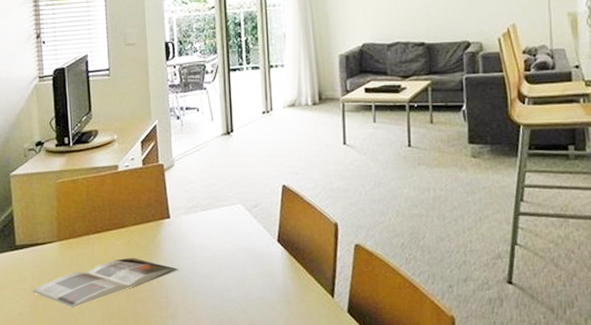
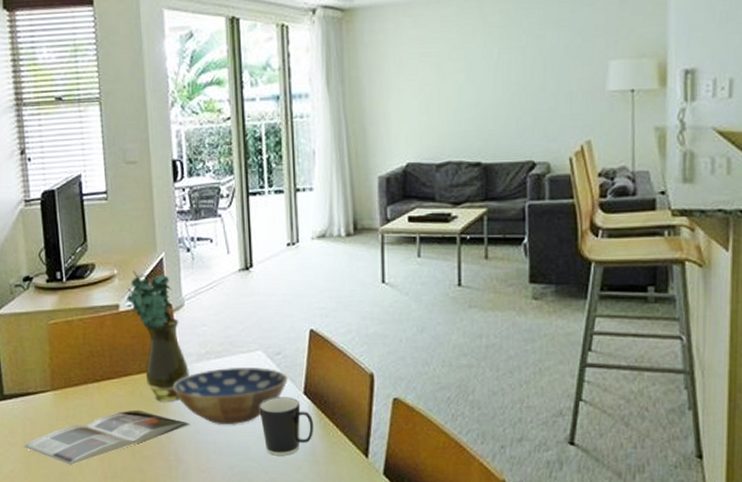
vase: none [125,135,178,250] -> present [126,270,189,402]
bowl: none [163,219,264,270] -> present [172,368,288,425]
mug: none [239,244,287,297] -> present [259,397,314,456]

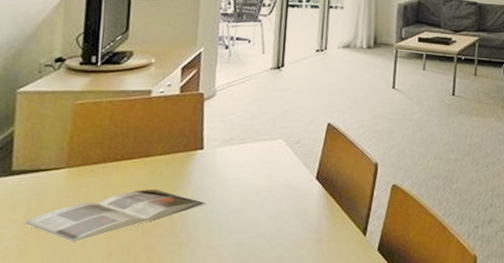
vase: present [126,270,189,402] -> none [160,61,212,182]
bowl: present [172,368,288,425] -> none [193,153,303,205]
mug: present [259,397,314,456] -> none [273,181,322,234]

